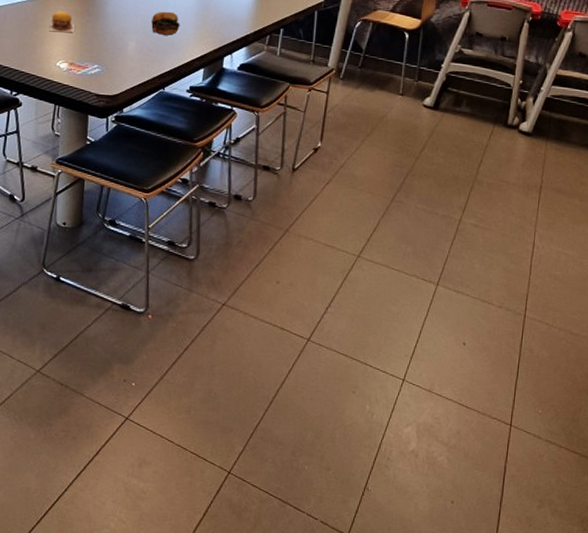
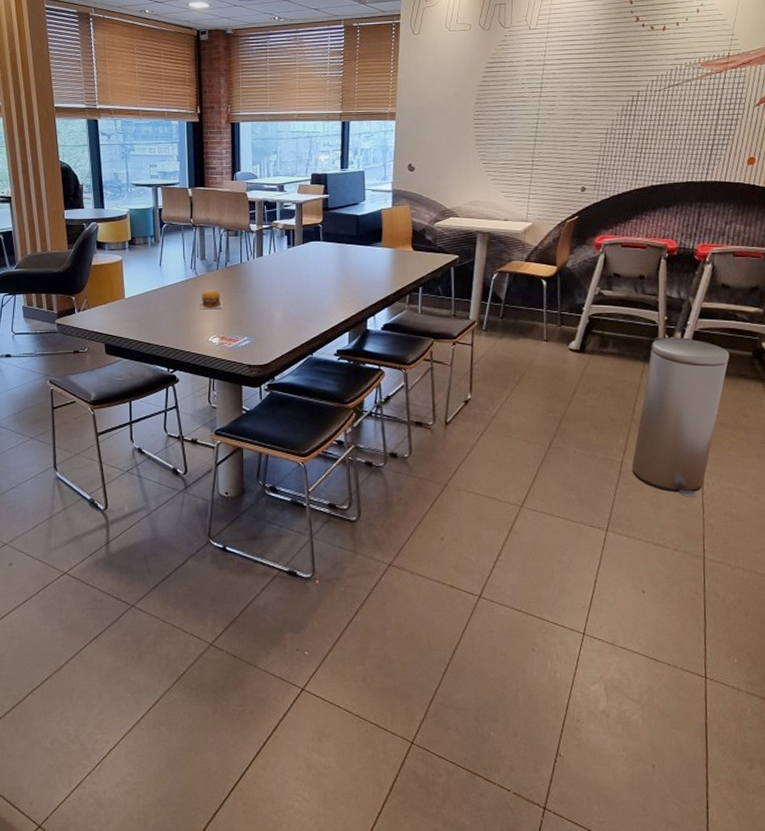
hamburger: present [150,11,180,36] -> none [294,281,323,303]
pedal bin: none [468,101,577,259] -> present [631,337,730,498]

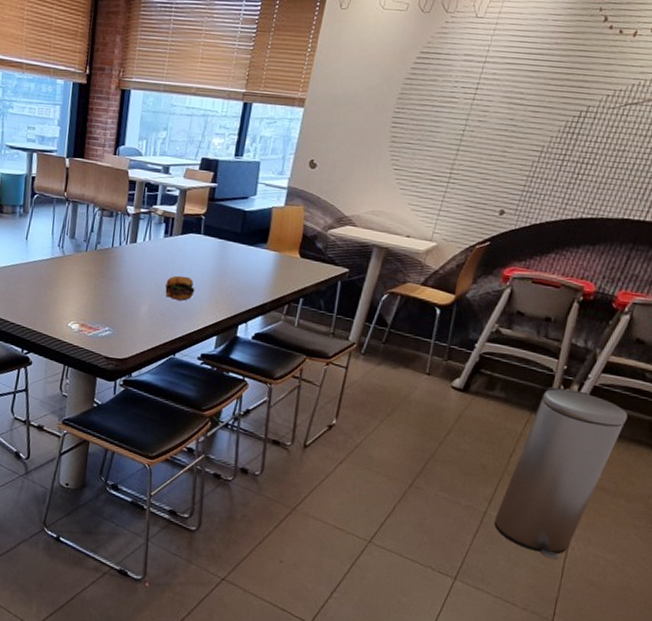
hamburger: present [200,288,224,310] -> none [62,270,89,294]
hamburger: none [294,281,323,303] -> present [165,275,195,301]

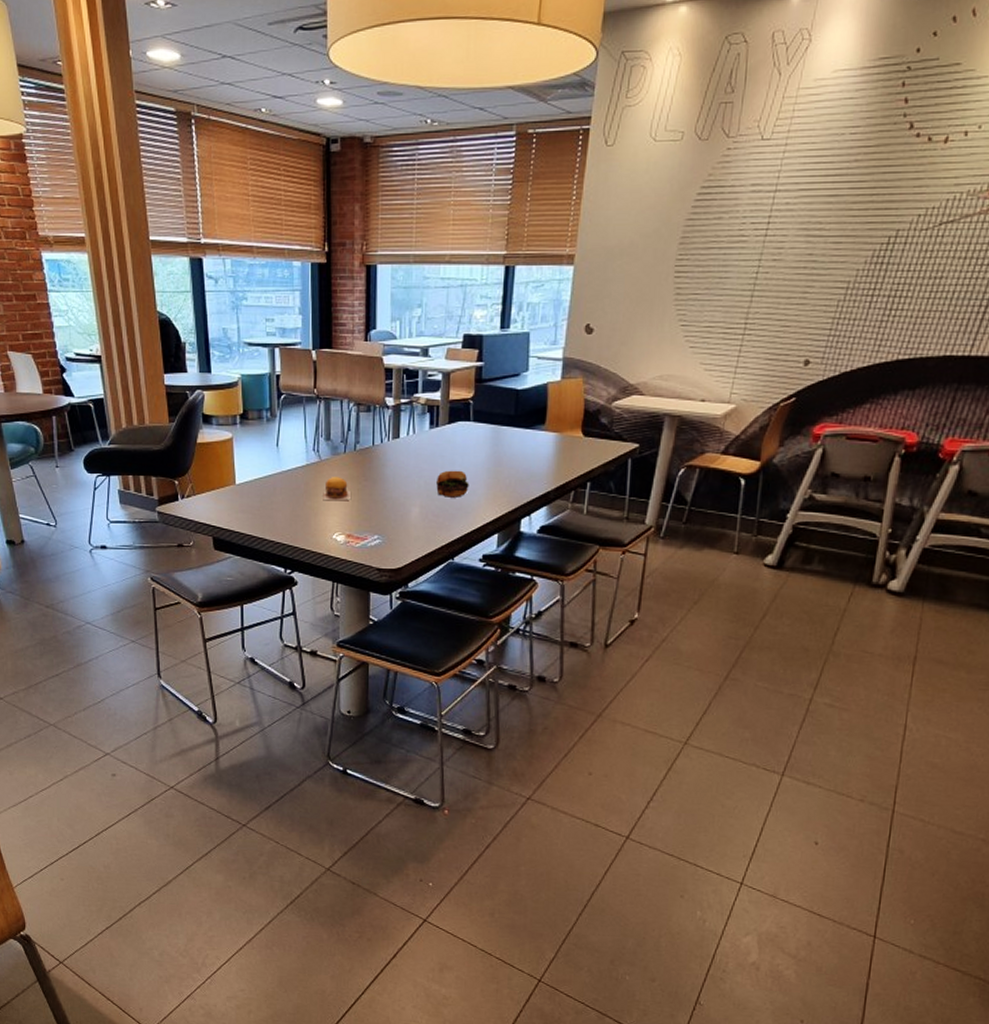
hamburger: none [62,270,89,294] -> present [323,476,352,501]
pedal bin: present [494,387,628,560] -> none [821,554,964,744]

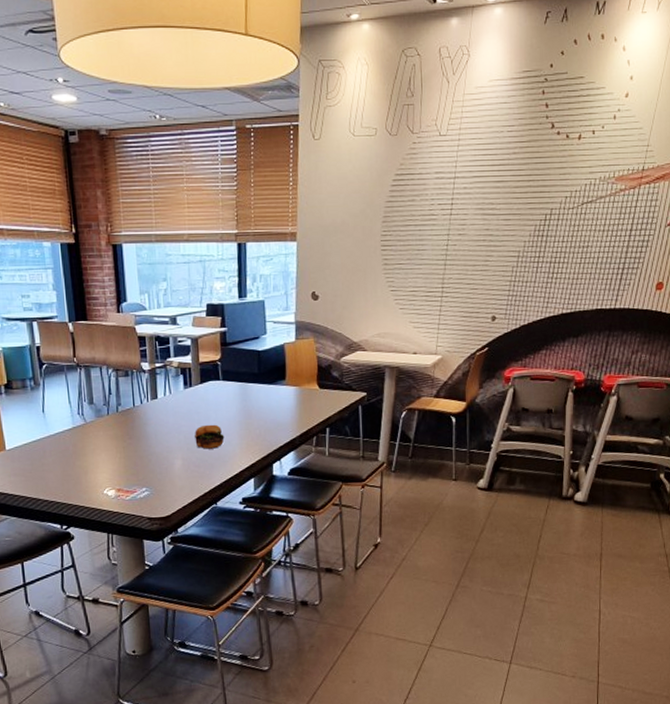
hamburger: present [323,476,352,501] -> none [91,436,119,460]

